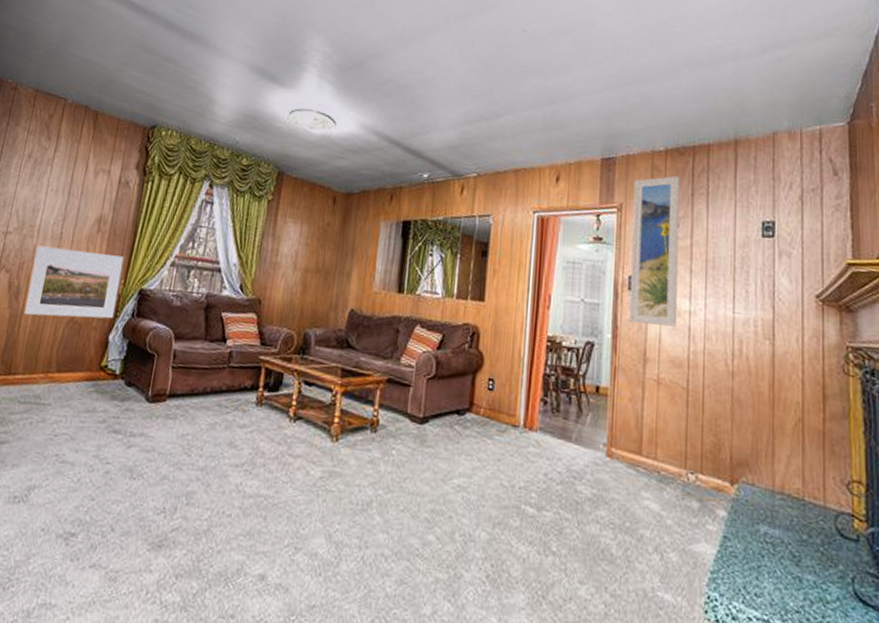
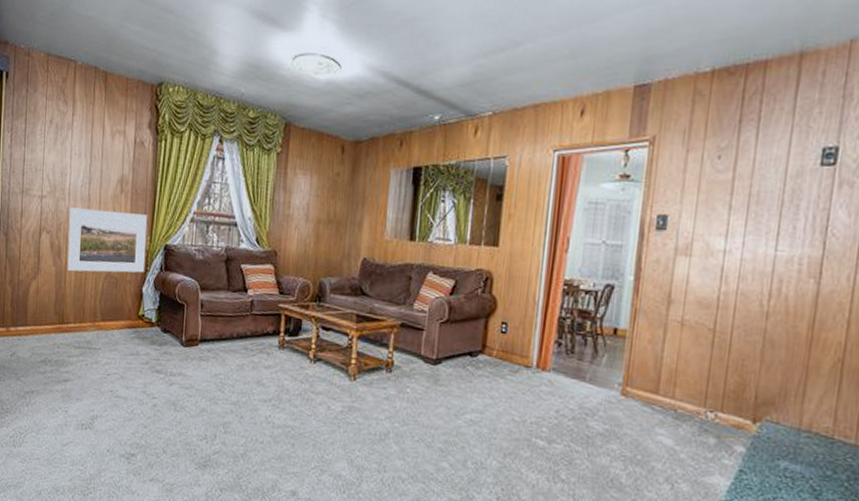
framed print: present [629,175,681,327] -> none [655,100,728,267]

